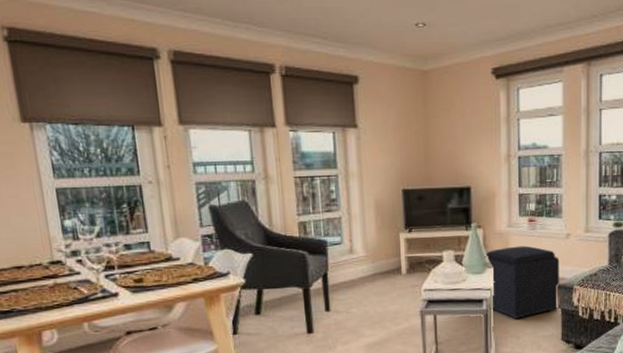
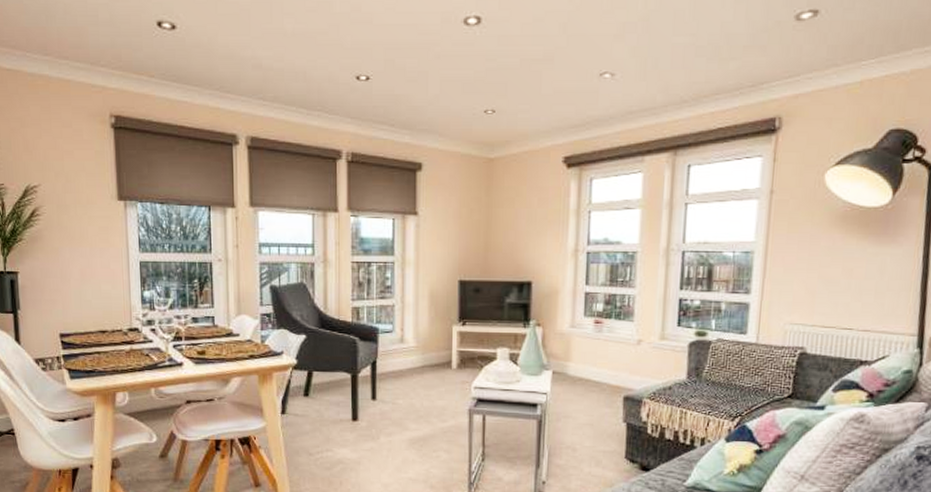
ottoman: present [485,245,560,319] -> none [542,349,628,429]

